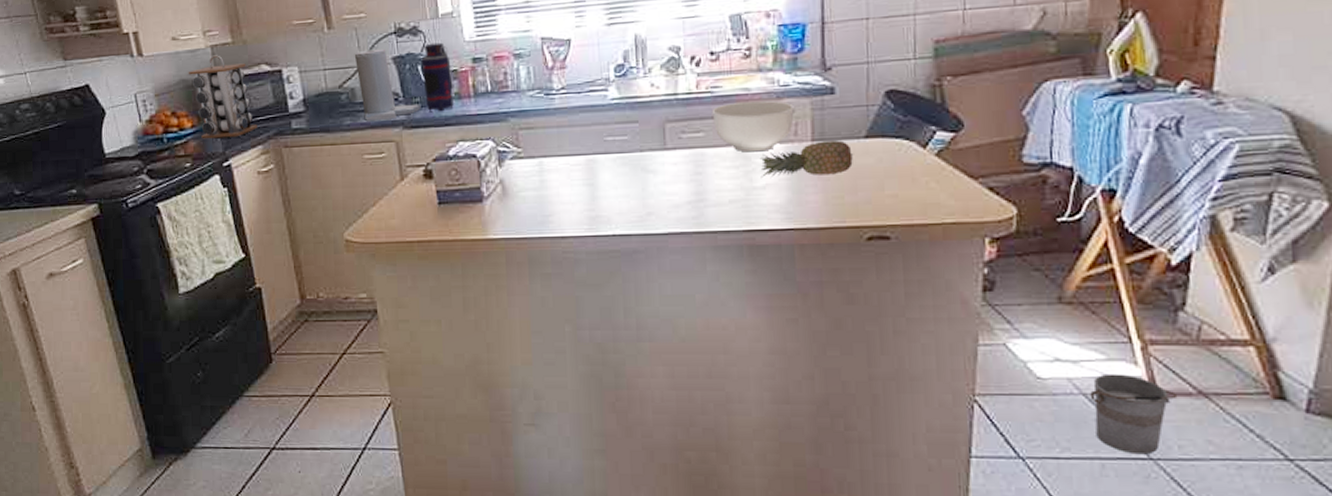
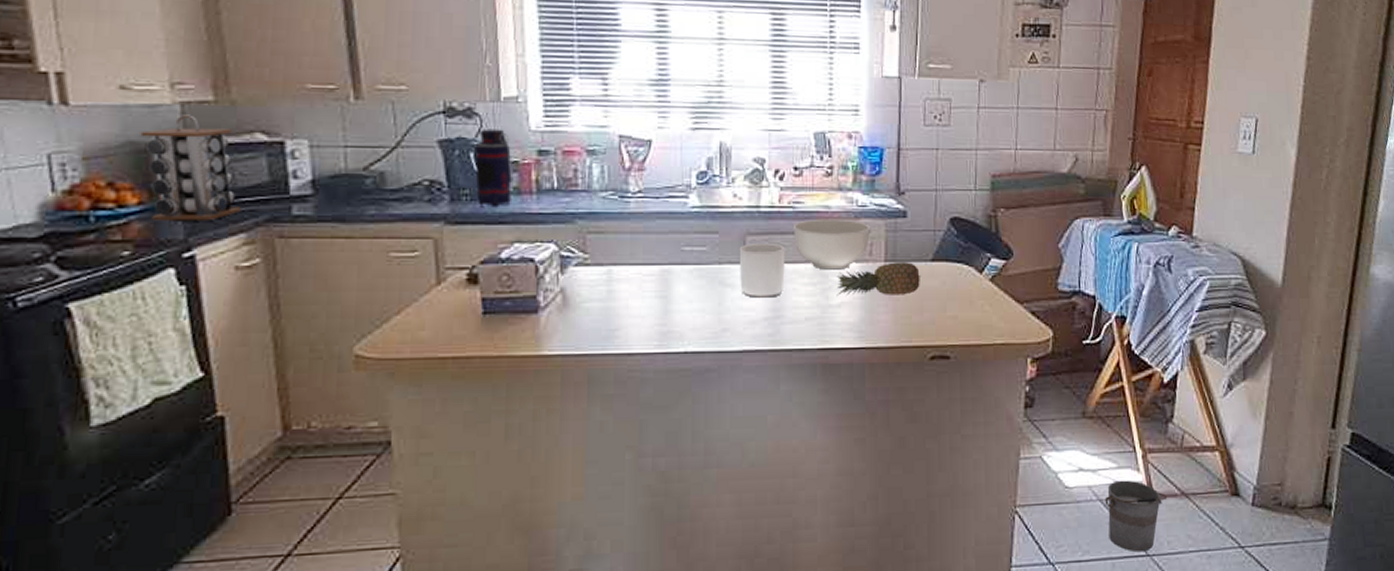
paper towel: present [354,48,420,121] -> none [387,128,469,212]
mug: none [659,128,706,183] -> present [739,242,785,298]

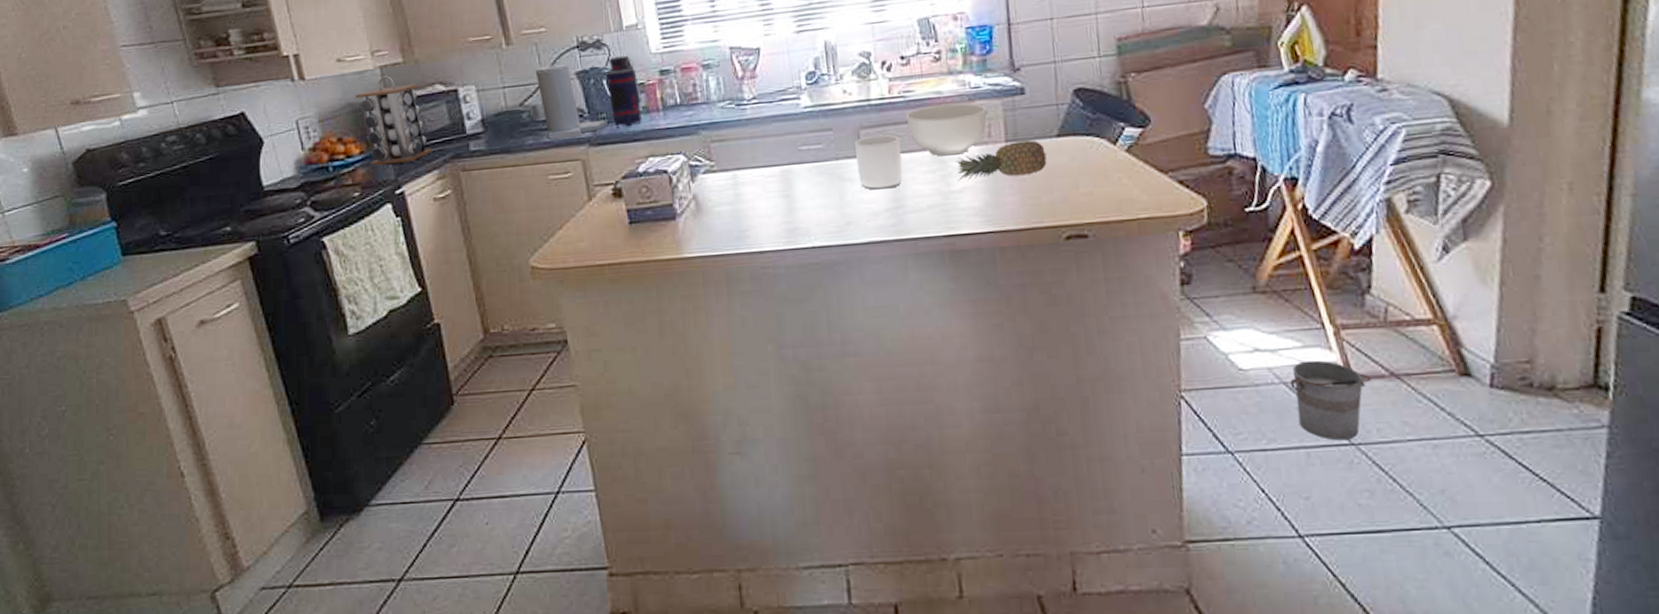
paper towel: none [387,128,469,212] -> present [535,63,607,139]

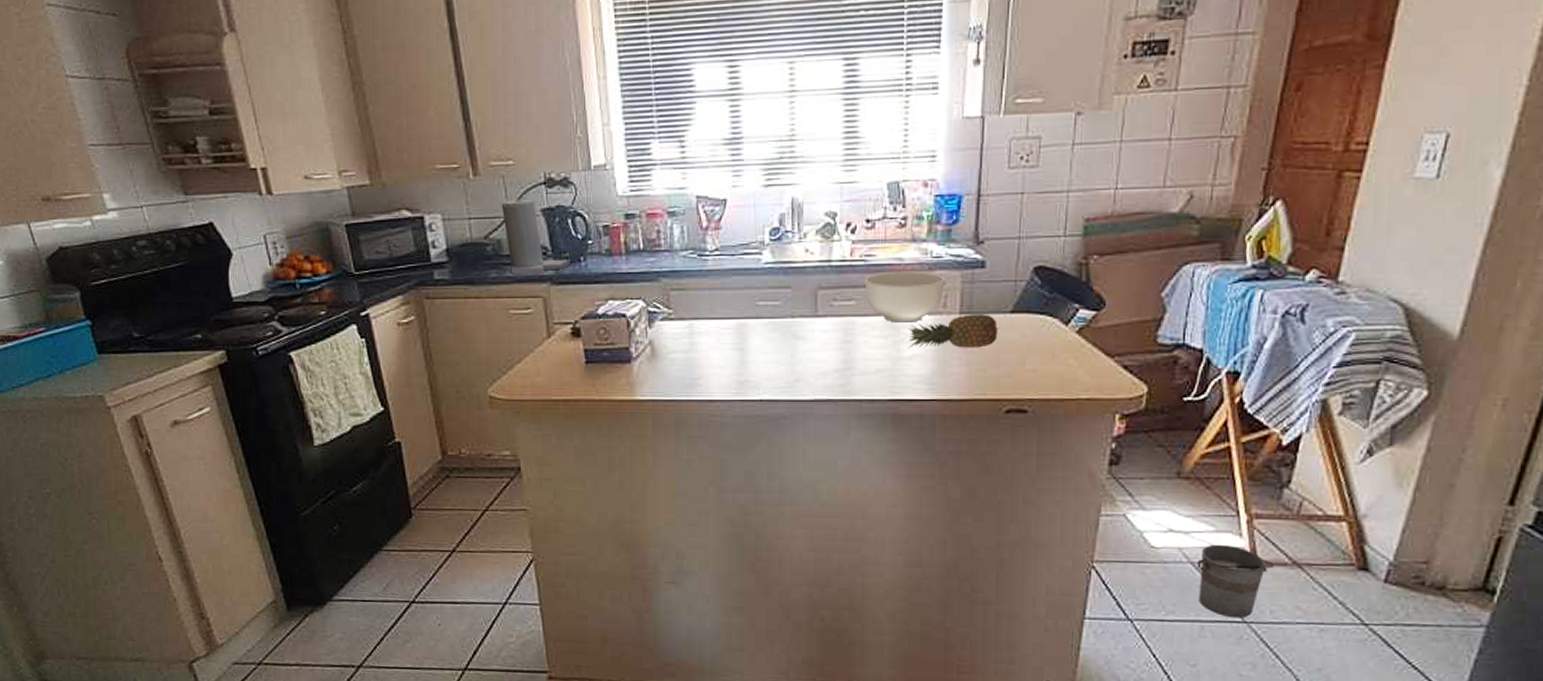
spice rack: present [355,76,433,166] -> none [322,197,397,287]
grenade: present [606,55,642,127] -> none [571,196,604,269]
mug: present [854,134,903,190] -> none [810,296,856,350]

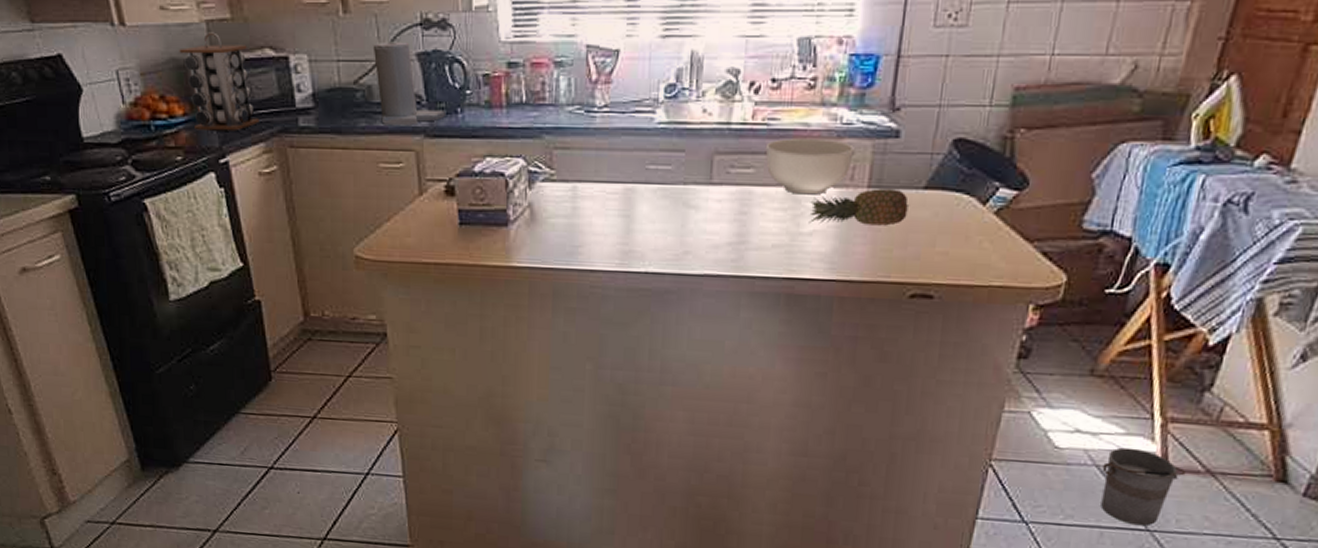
spice rack: none [322,197,397,287] -> present [179,32,259,131]

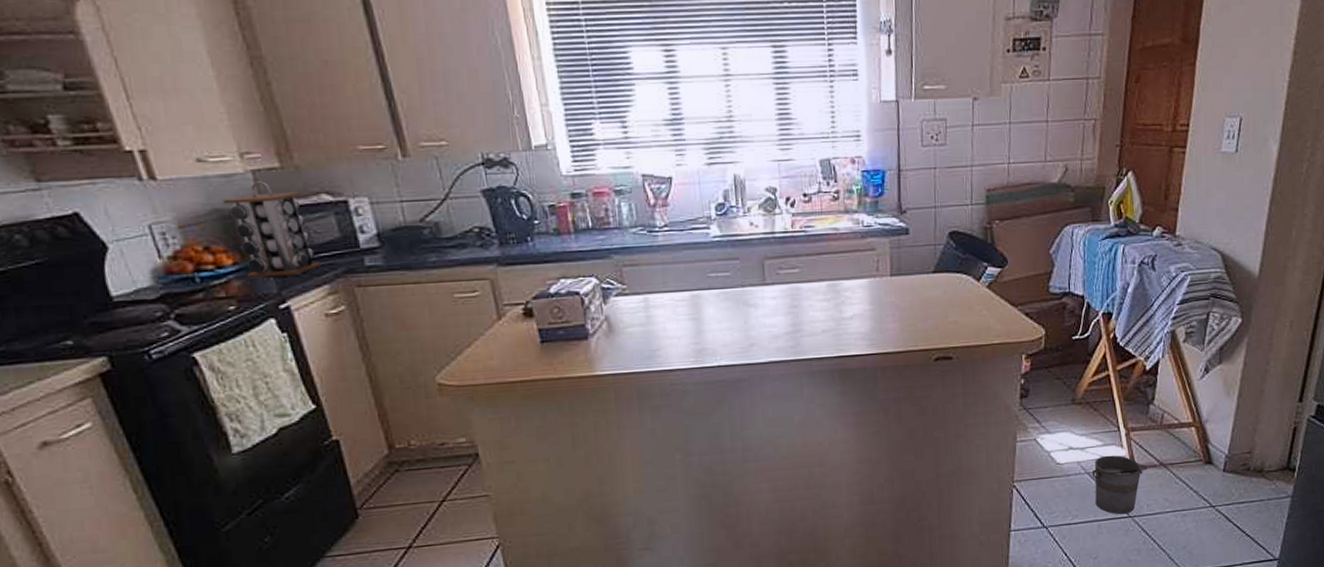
paper towel: present [373,41,445,125] -> none [436,180,516,257]
bowl: present [765,139,856,195] -> none [805,240,877,287]
fruit: present [808,188,910,226] -> none [847,275,925,309]

